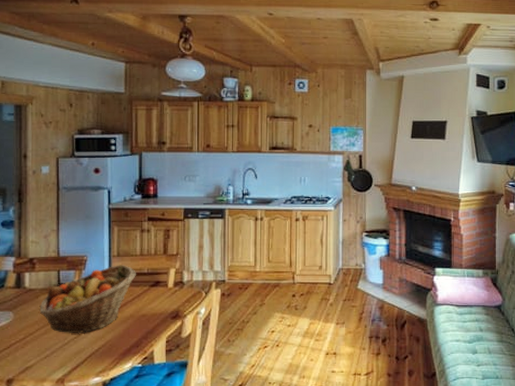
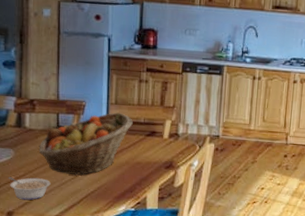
legume: none [7,340,52,365] -> present [8,177,51,201]

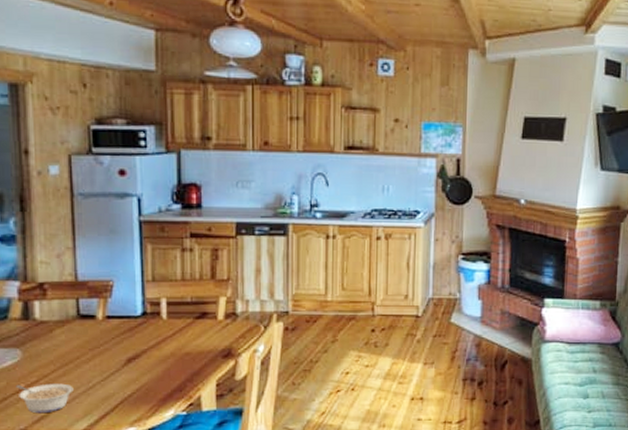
fruit basket: present [38,112,133,175] -> none [54,292,177,375]

